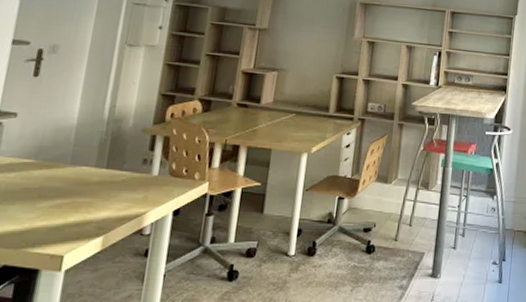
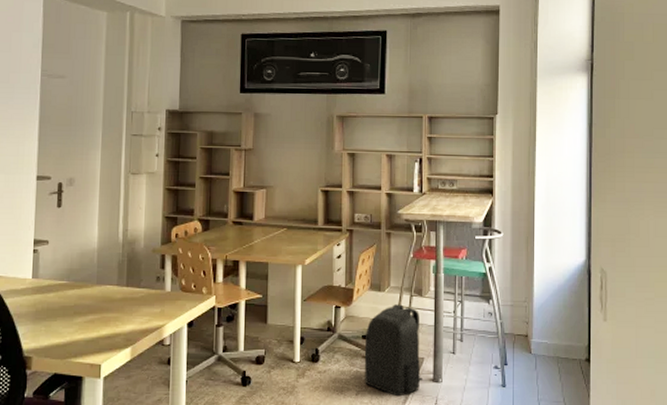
backpack: none [361,196,424,293] -> present [364,303,422,397]

